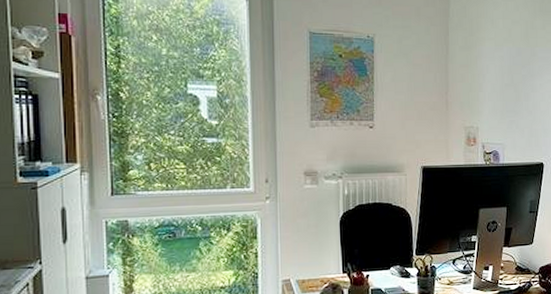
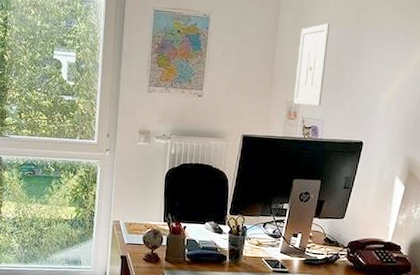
wall art: none [471,42,501,129] -> present [294,23,331,106]

